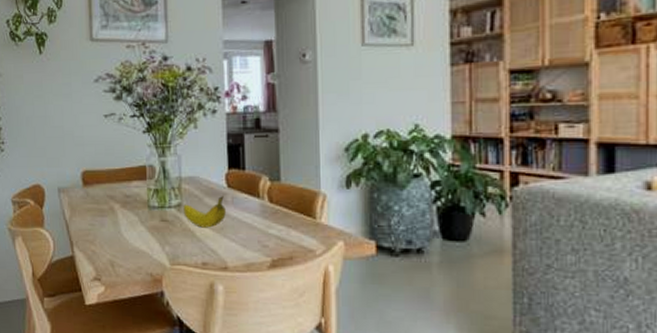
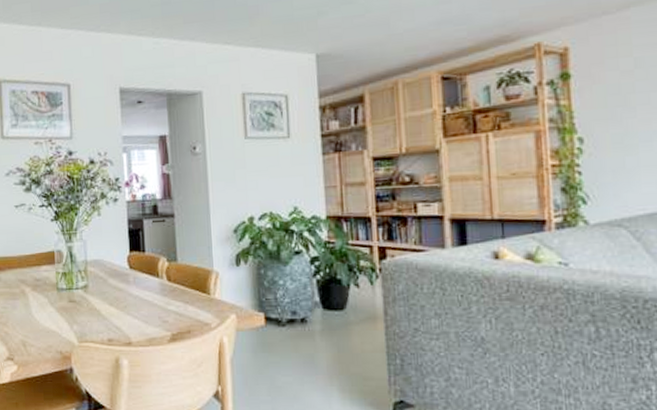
fruit: present [183,195,226,228] -> none [89,275,129,307]

